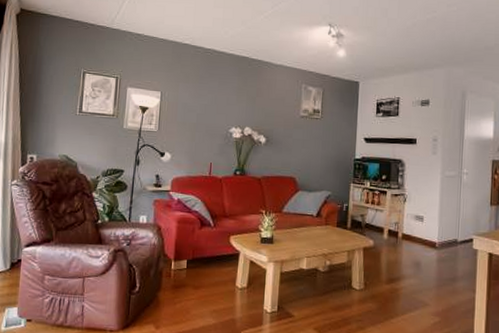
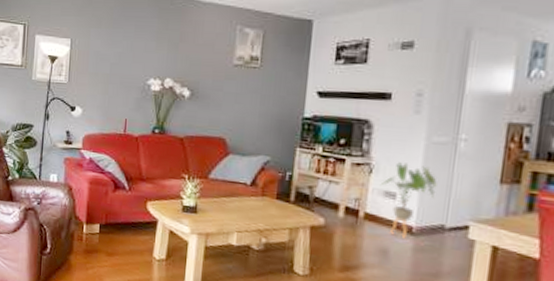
house plant: none [413,192,450,252] -> present [381,162,437,239]

